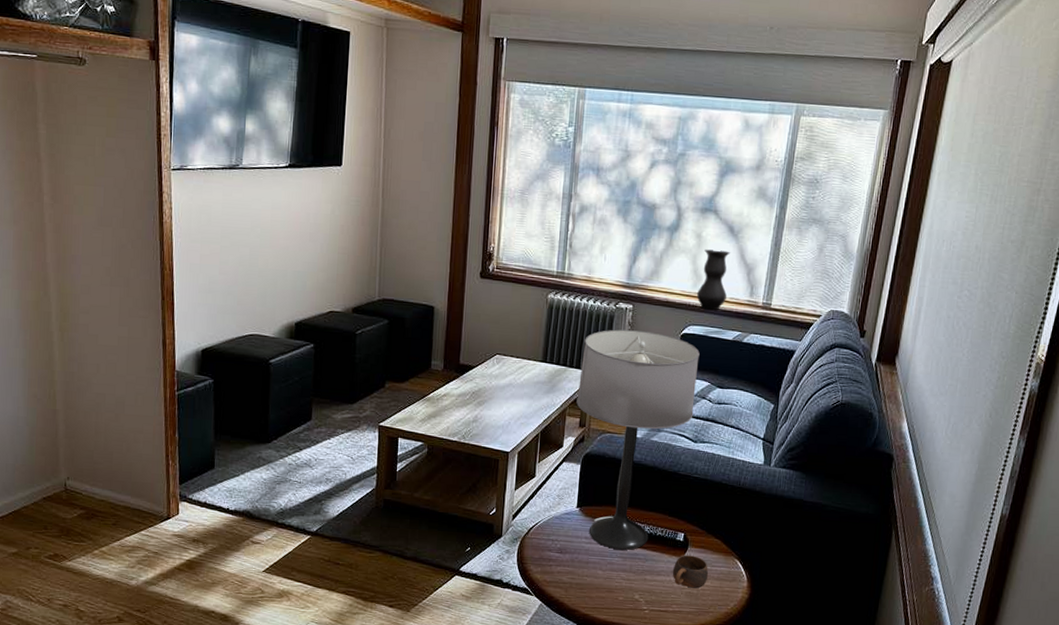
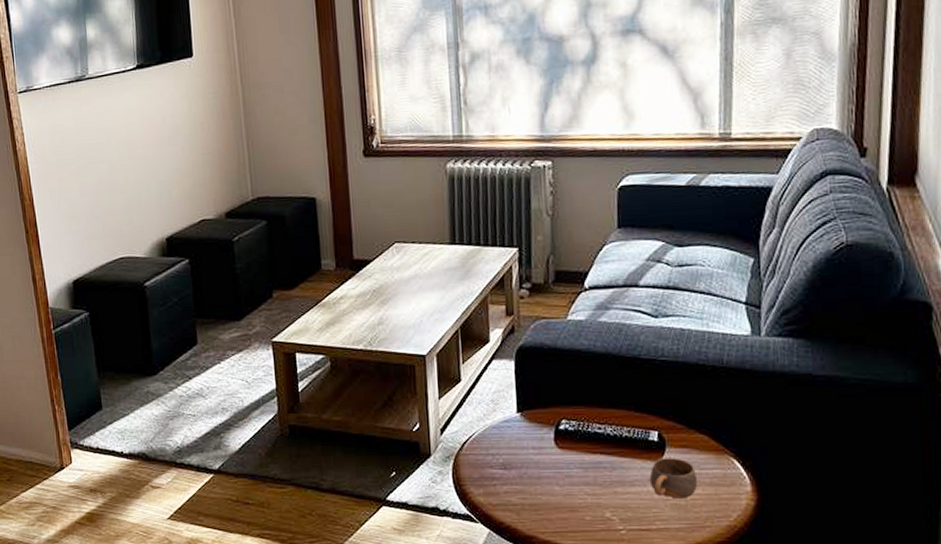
table lamp: present [576,329,700,550] -> none [498,190,649,458]
vase: present [696,249,730,311] -> none [630,77,670,153]

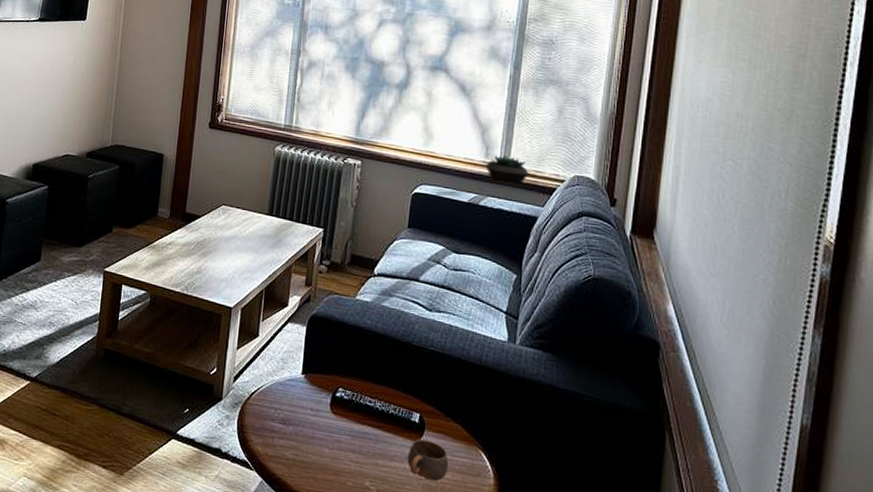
succulent plant: none [702,121,757,153] -> present [485,155,529,183]

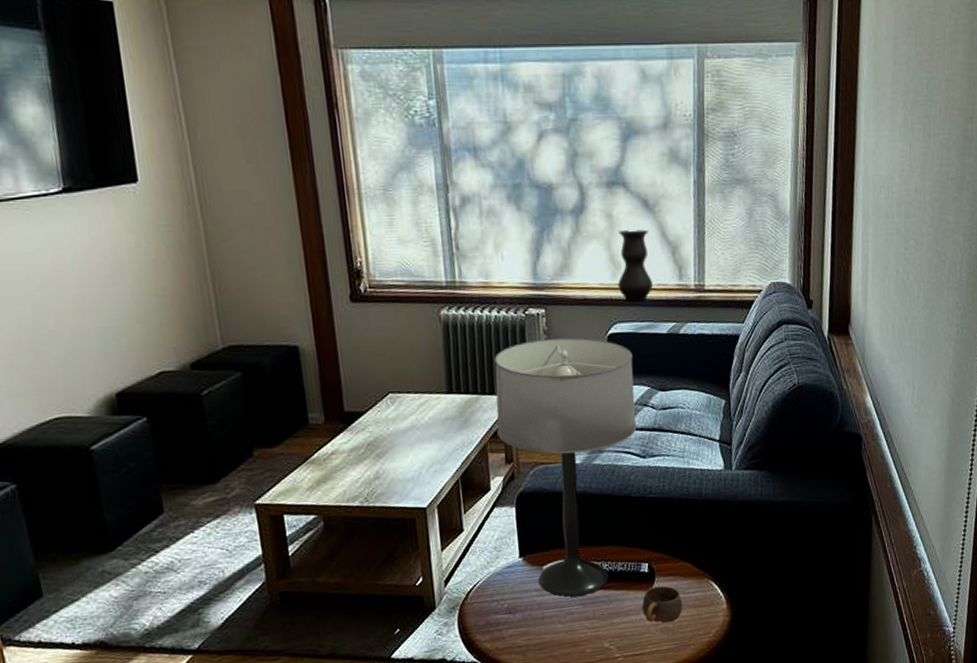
table lamp: none [302,185,433,428] -> present [494,337,637,597]
vase: none [427,107,462,171] -> present [617,229,653,302]
succulent plant: present [485,155,529,183] -> none [680,274,726,303]

